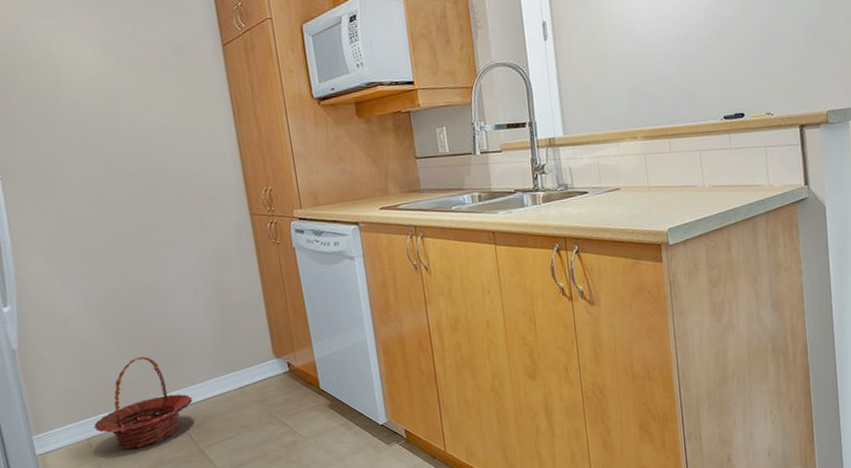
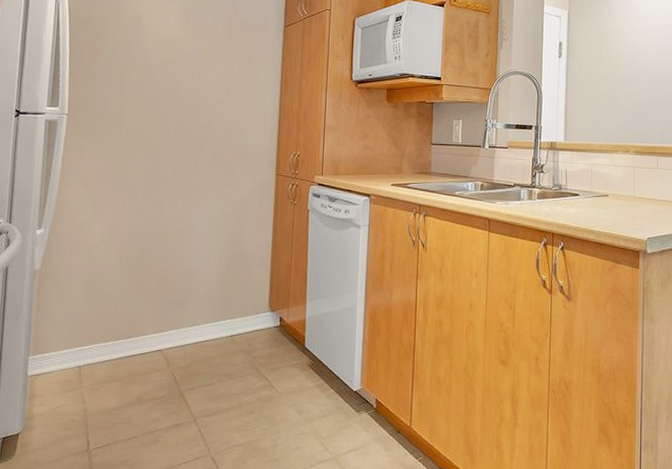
basket: present [93,356,193,450] -> none [87,292,186,382]

